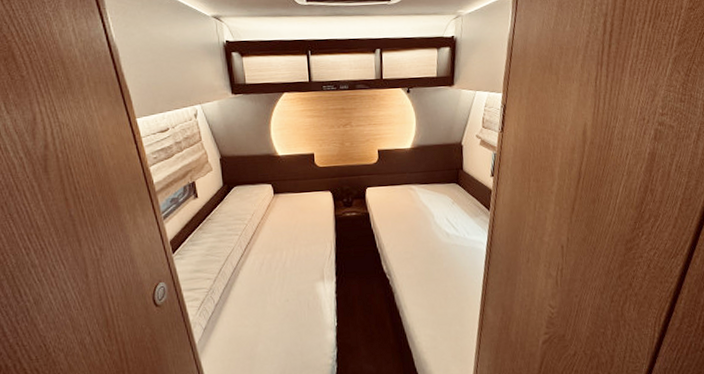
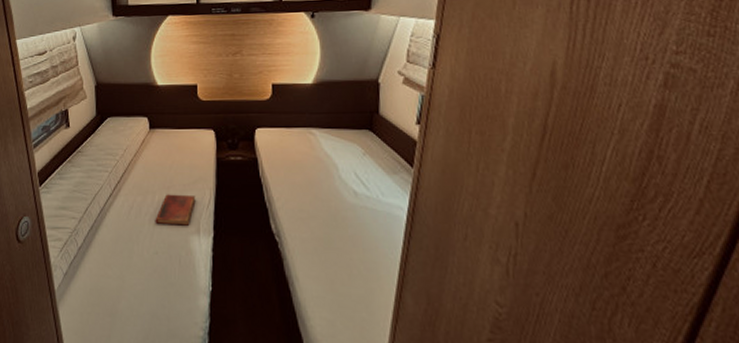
diary: none [284,248,319,276] -> present [155,194,196,226]

